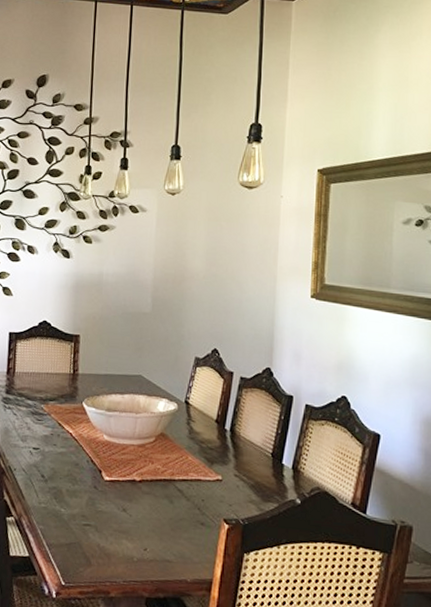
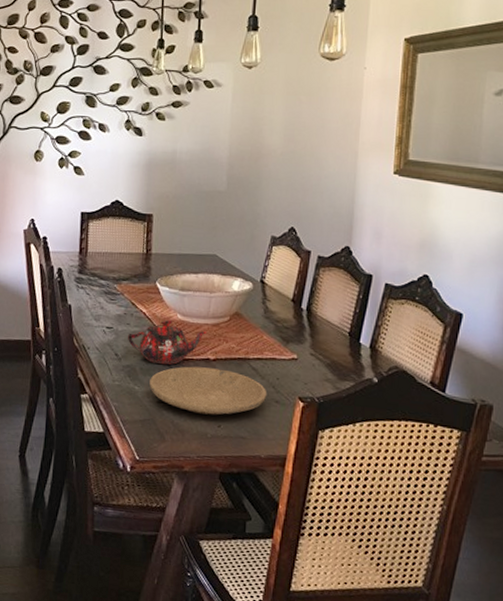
teapot: none [53,440,133,486] -> present [127,319,208,365]
plate: none [76,488,193,538] -> present [149,366,267,416]

